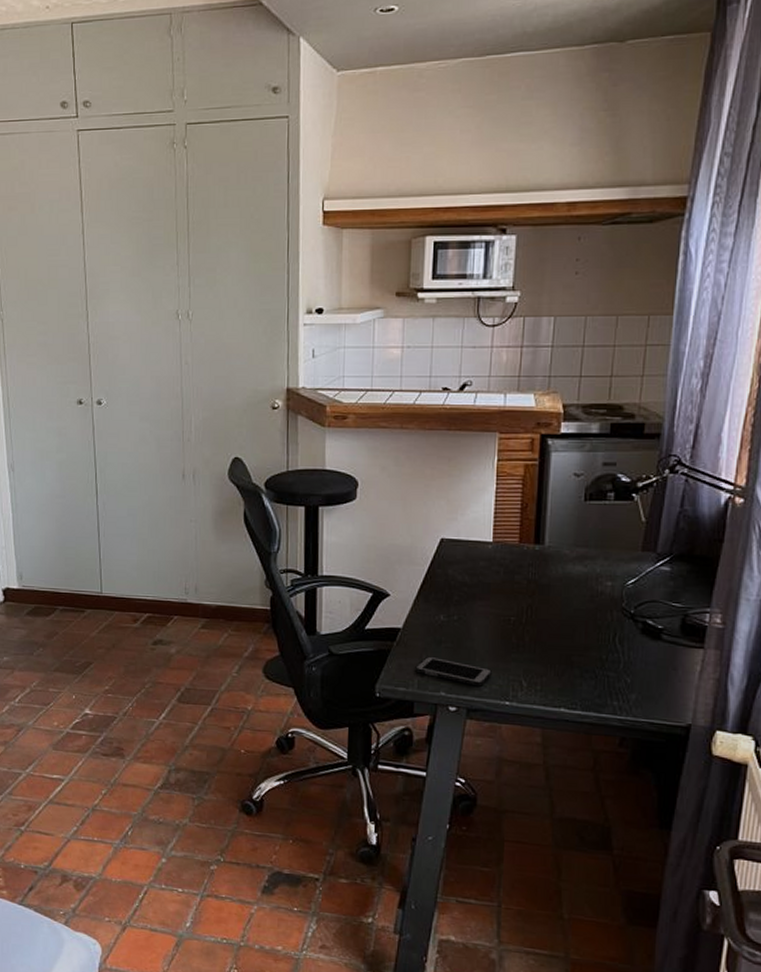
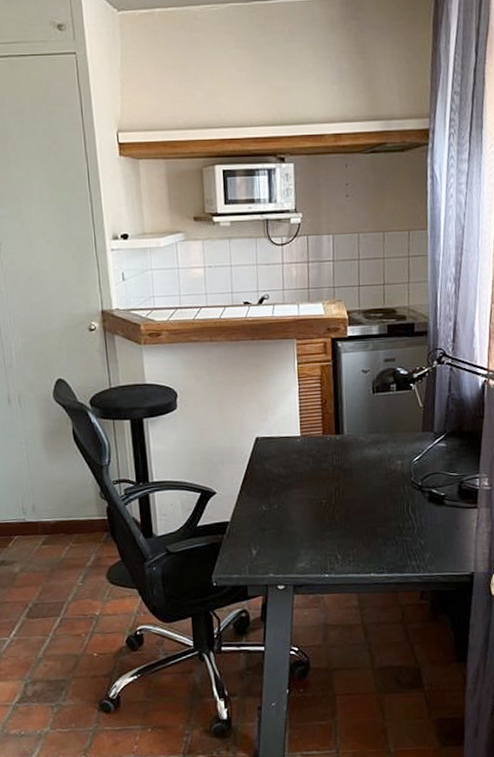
cell phone: present [415,656,492,686] -> none [245,543,311,565]

